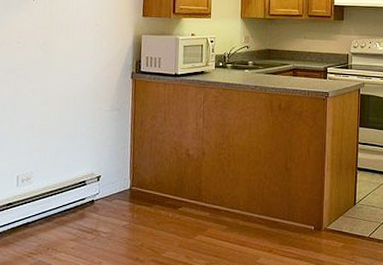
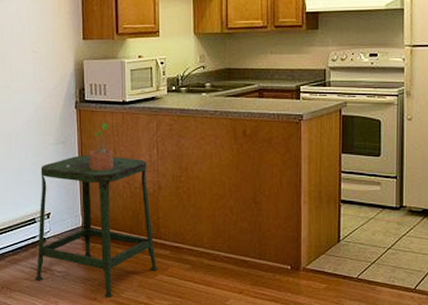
stool: none [80,122,197,258] -> present [35,155,157,298]
potted plant: none [141,92,167,136] -> present [90,122,116,170]

